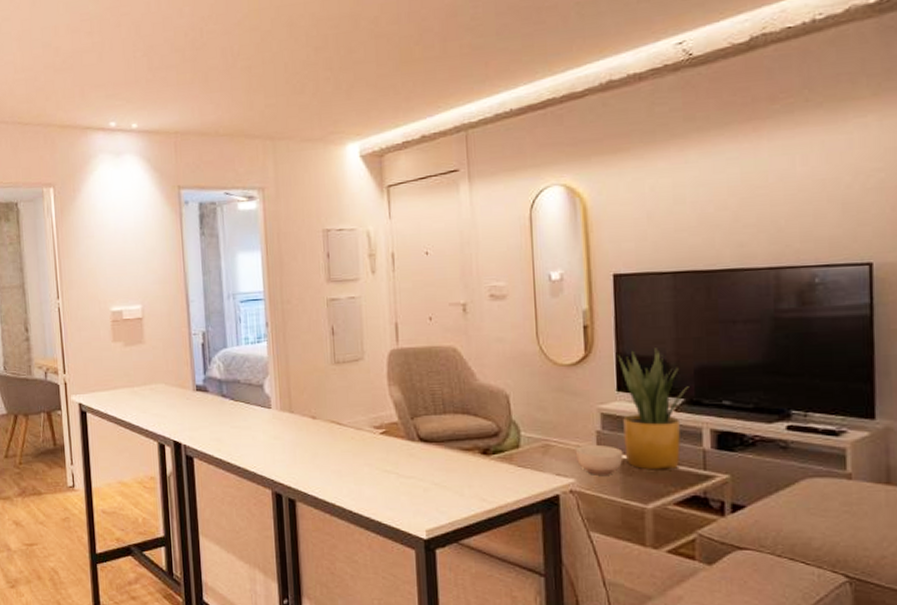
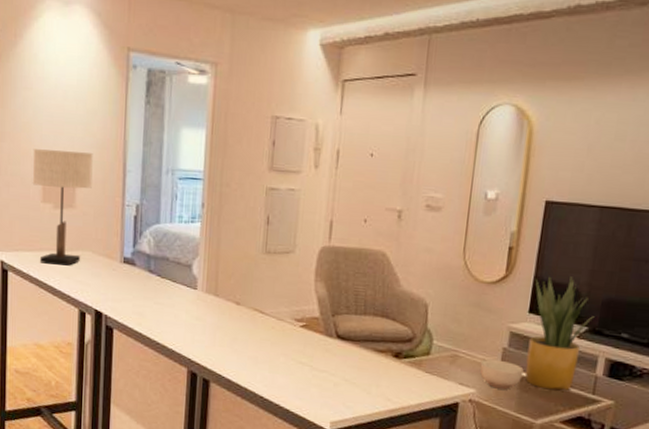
table lamp: none [99,289,158,401] -> present [32,149,93,266]

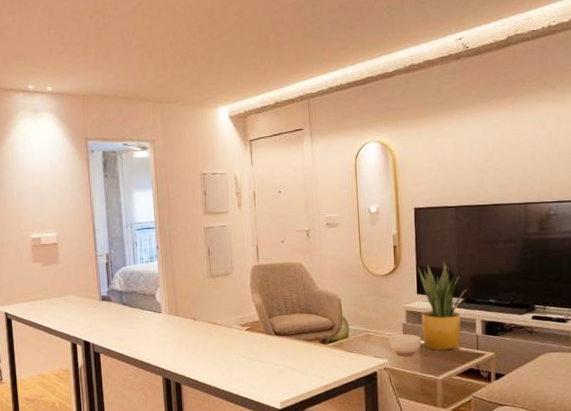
table lamp: present [32,149,93,266] -> none [21,220,70,310]

